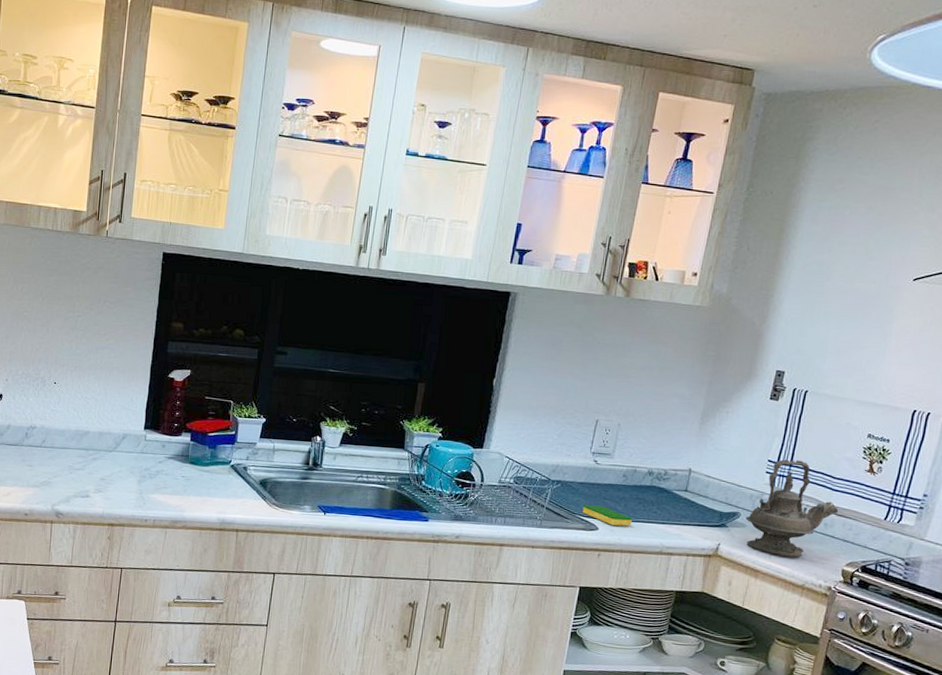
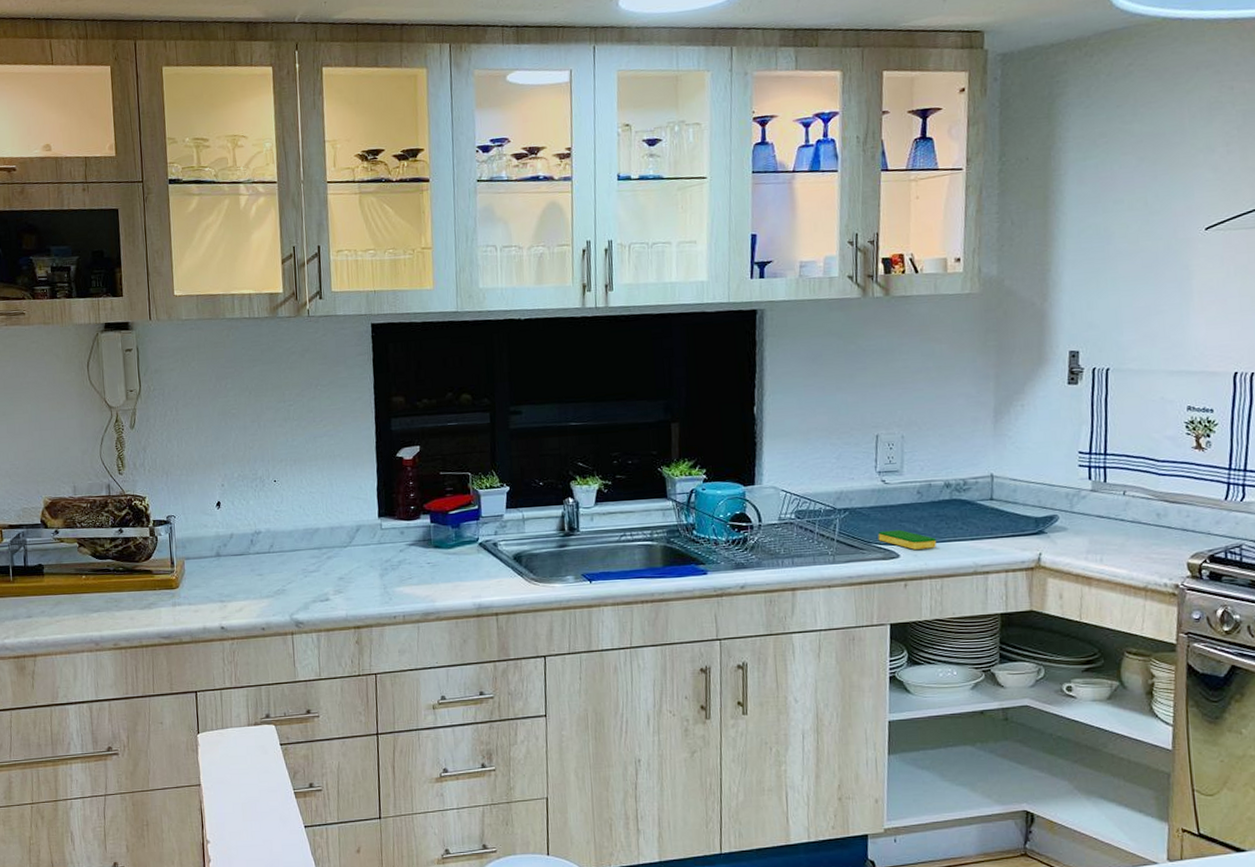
teapot: present [745,459,839,558] -> none [1065,447,1171,557]

